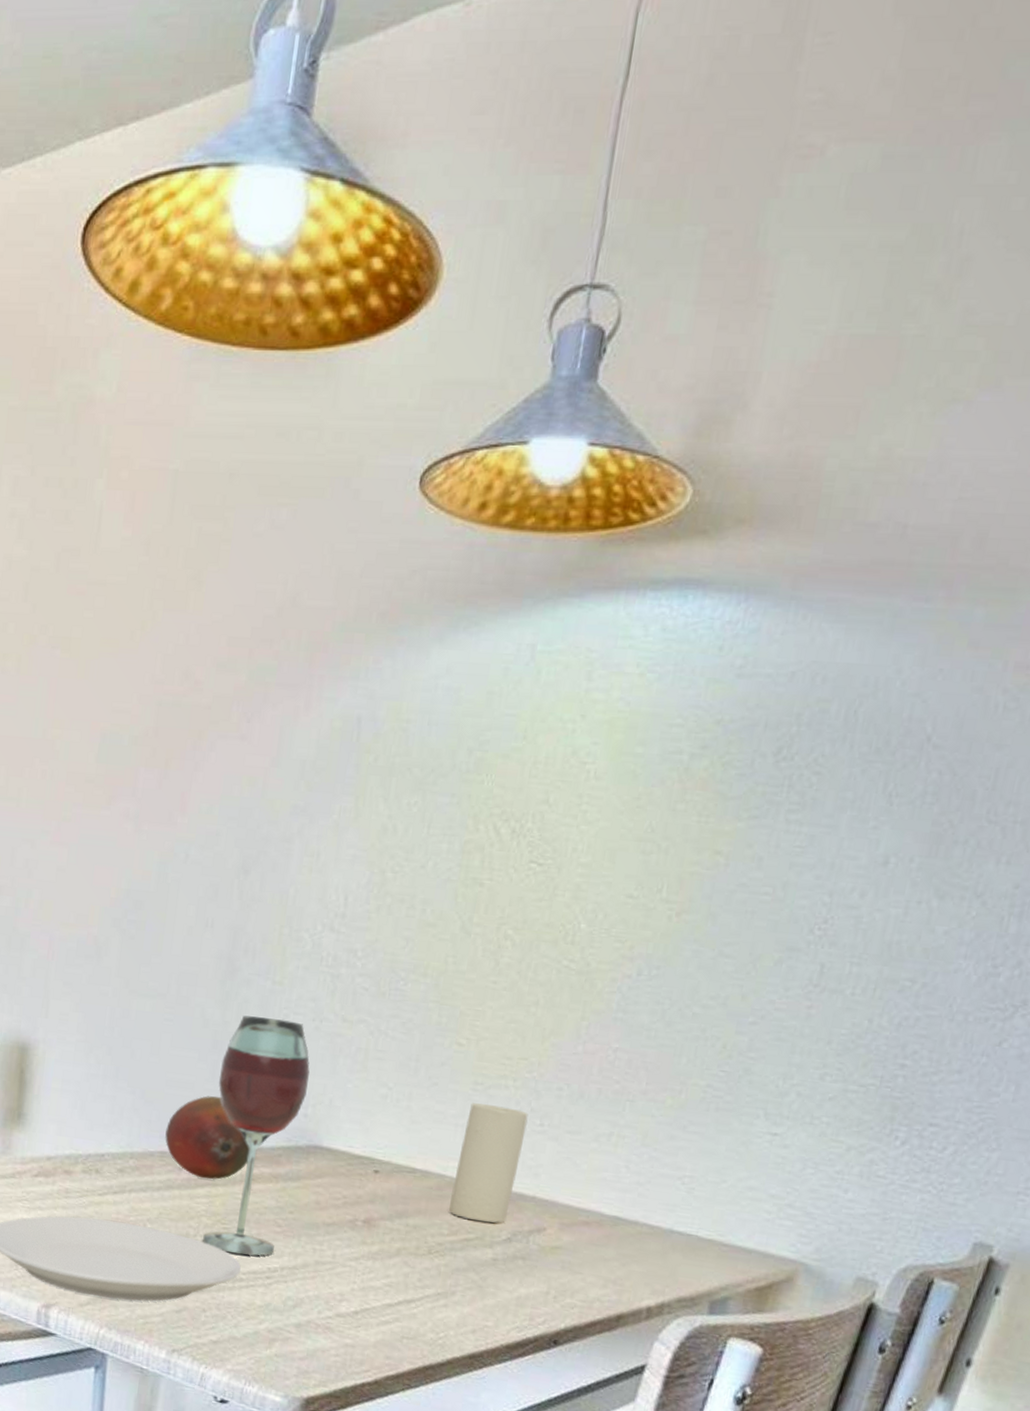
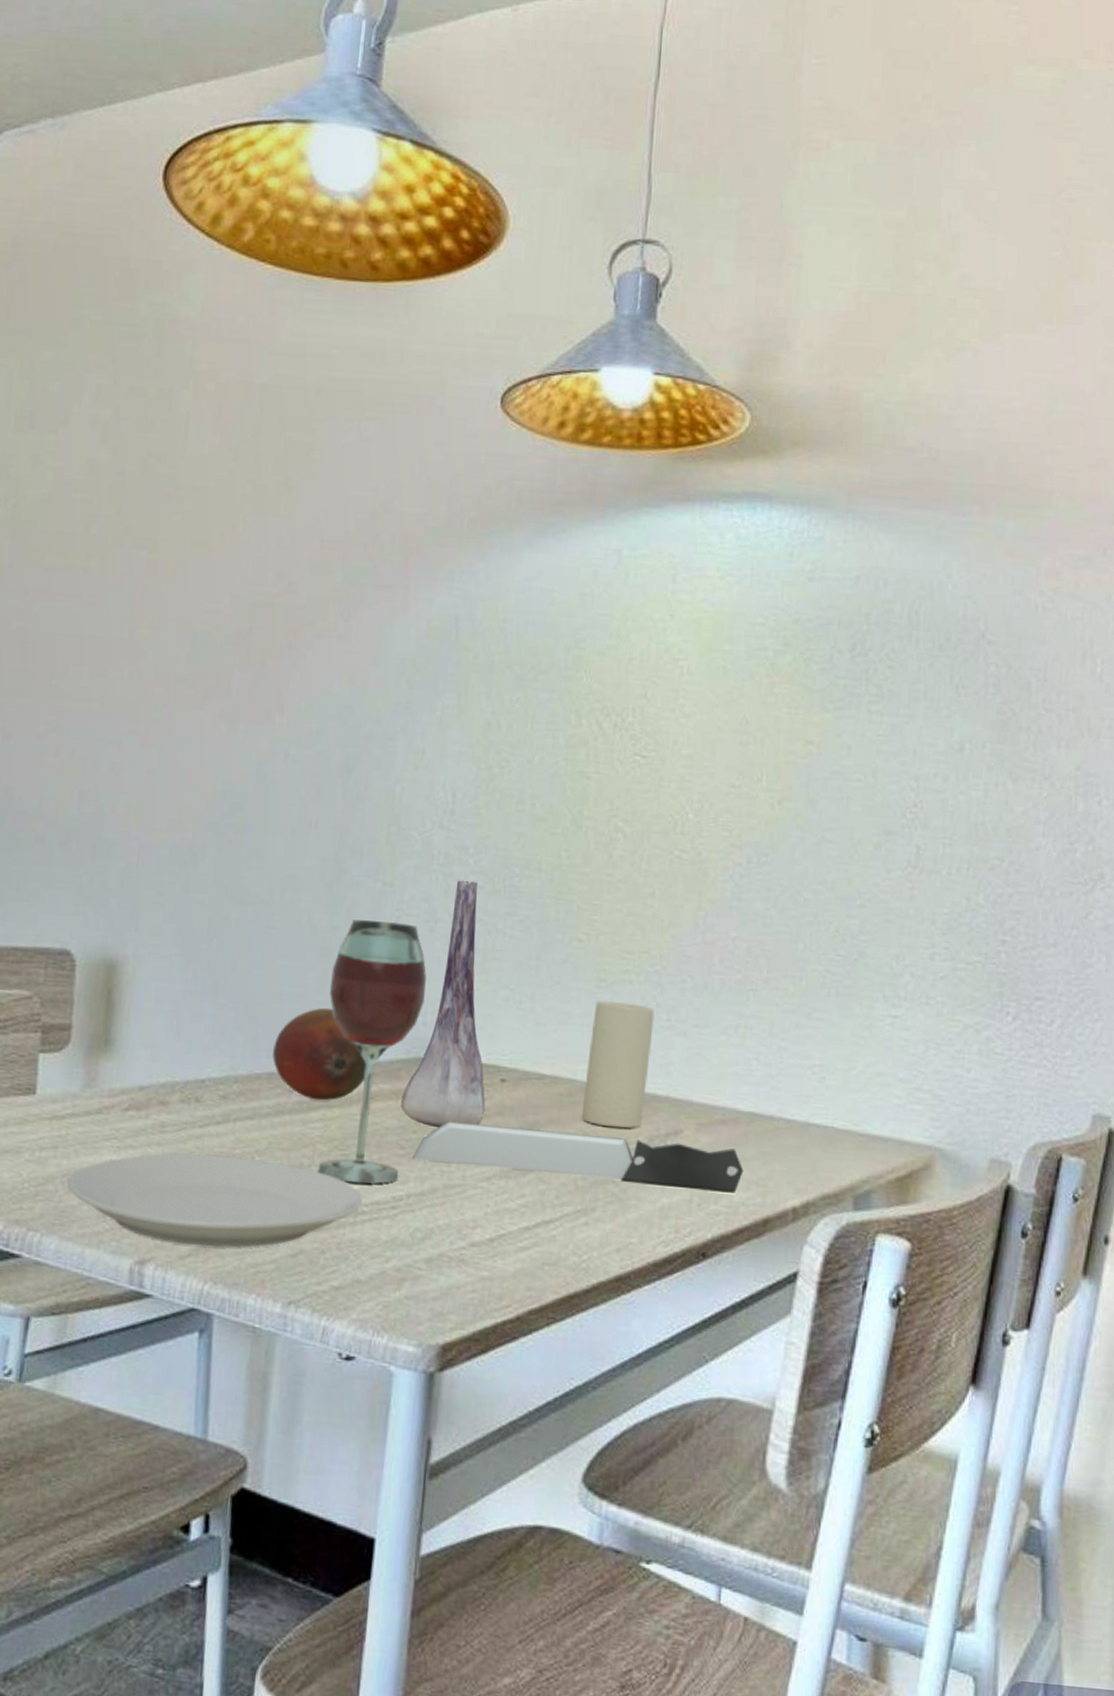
vase: none [279,981,364,1211] -> present [401,880,486,1128]
knife: none [288,1205,603,1290] -> present [413,1121,744,1193]

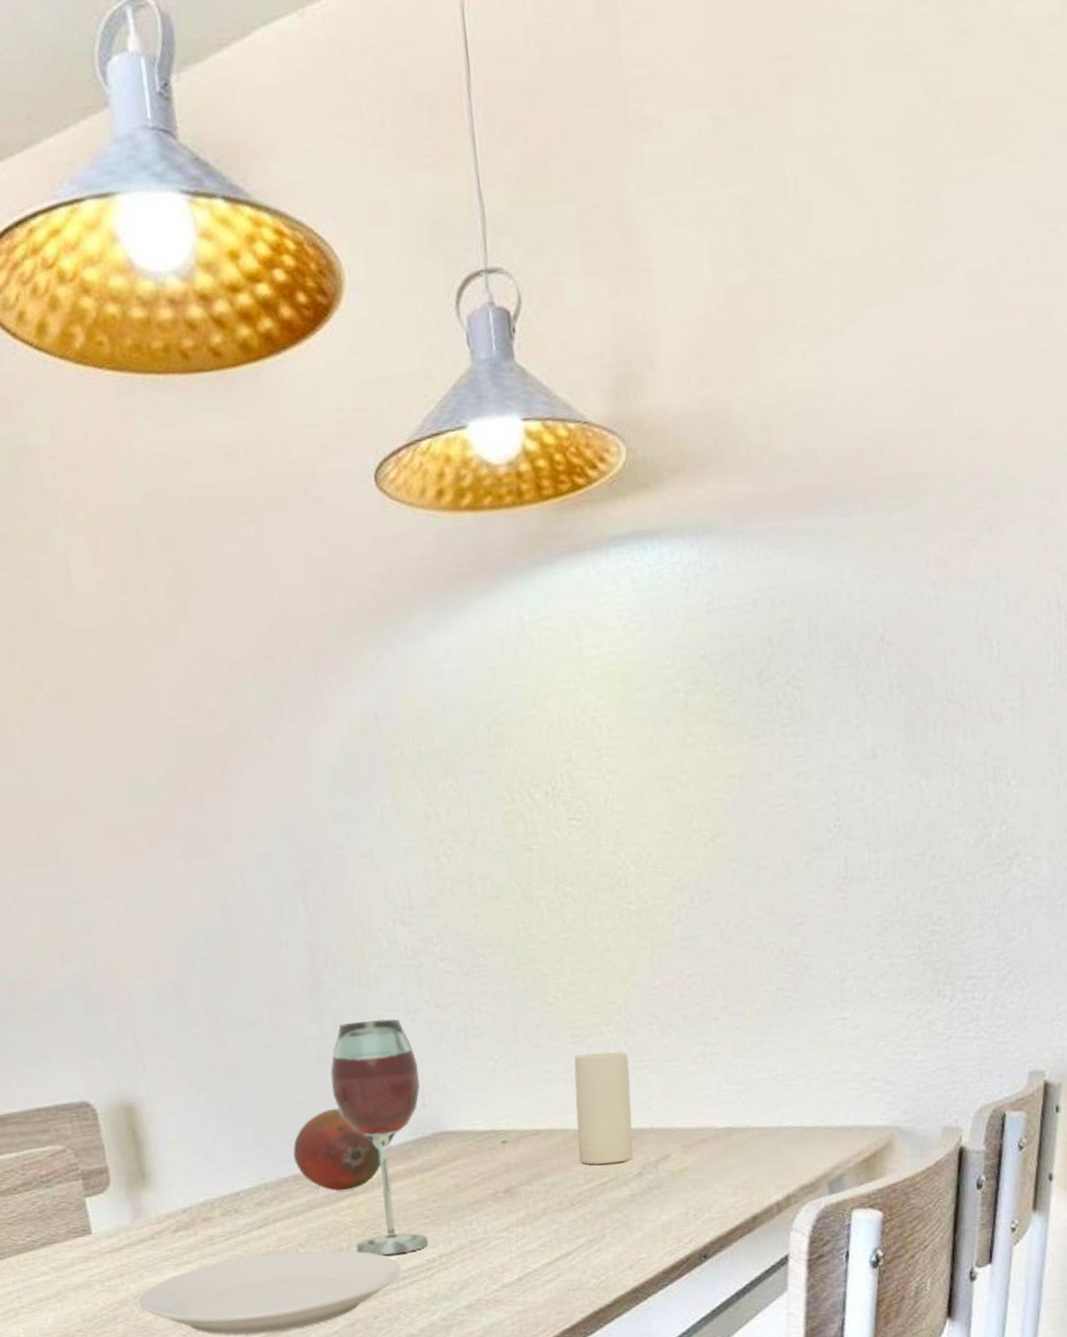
vase: present [401,880,486,1128] -> none [417,968,493,1195]
knife: present [413,1121,744,1193] -> none [437,1162,729,1225]

